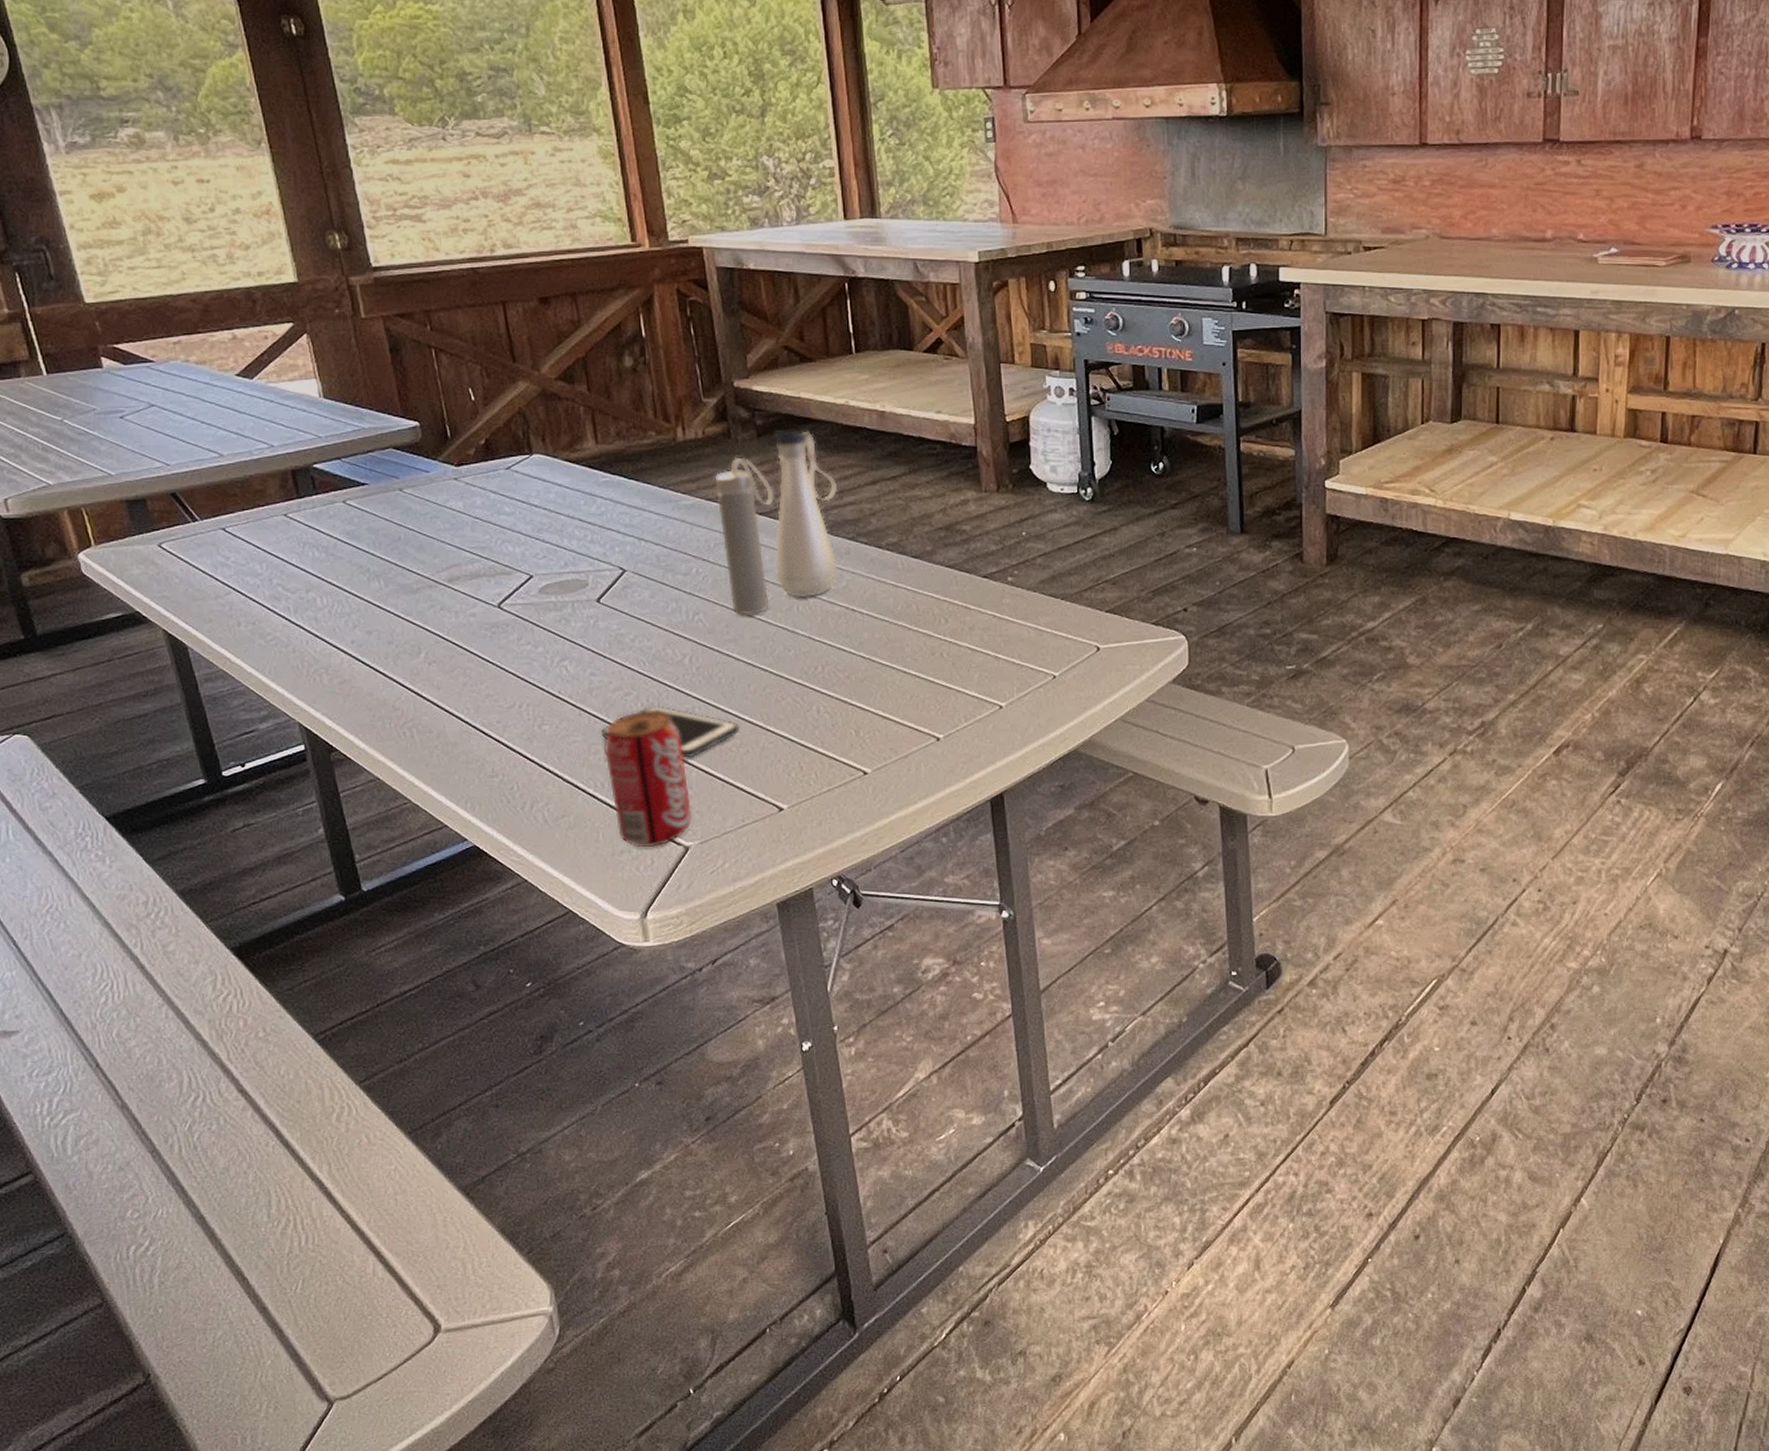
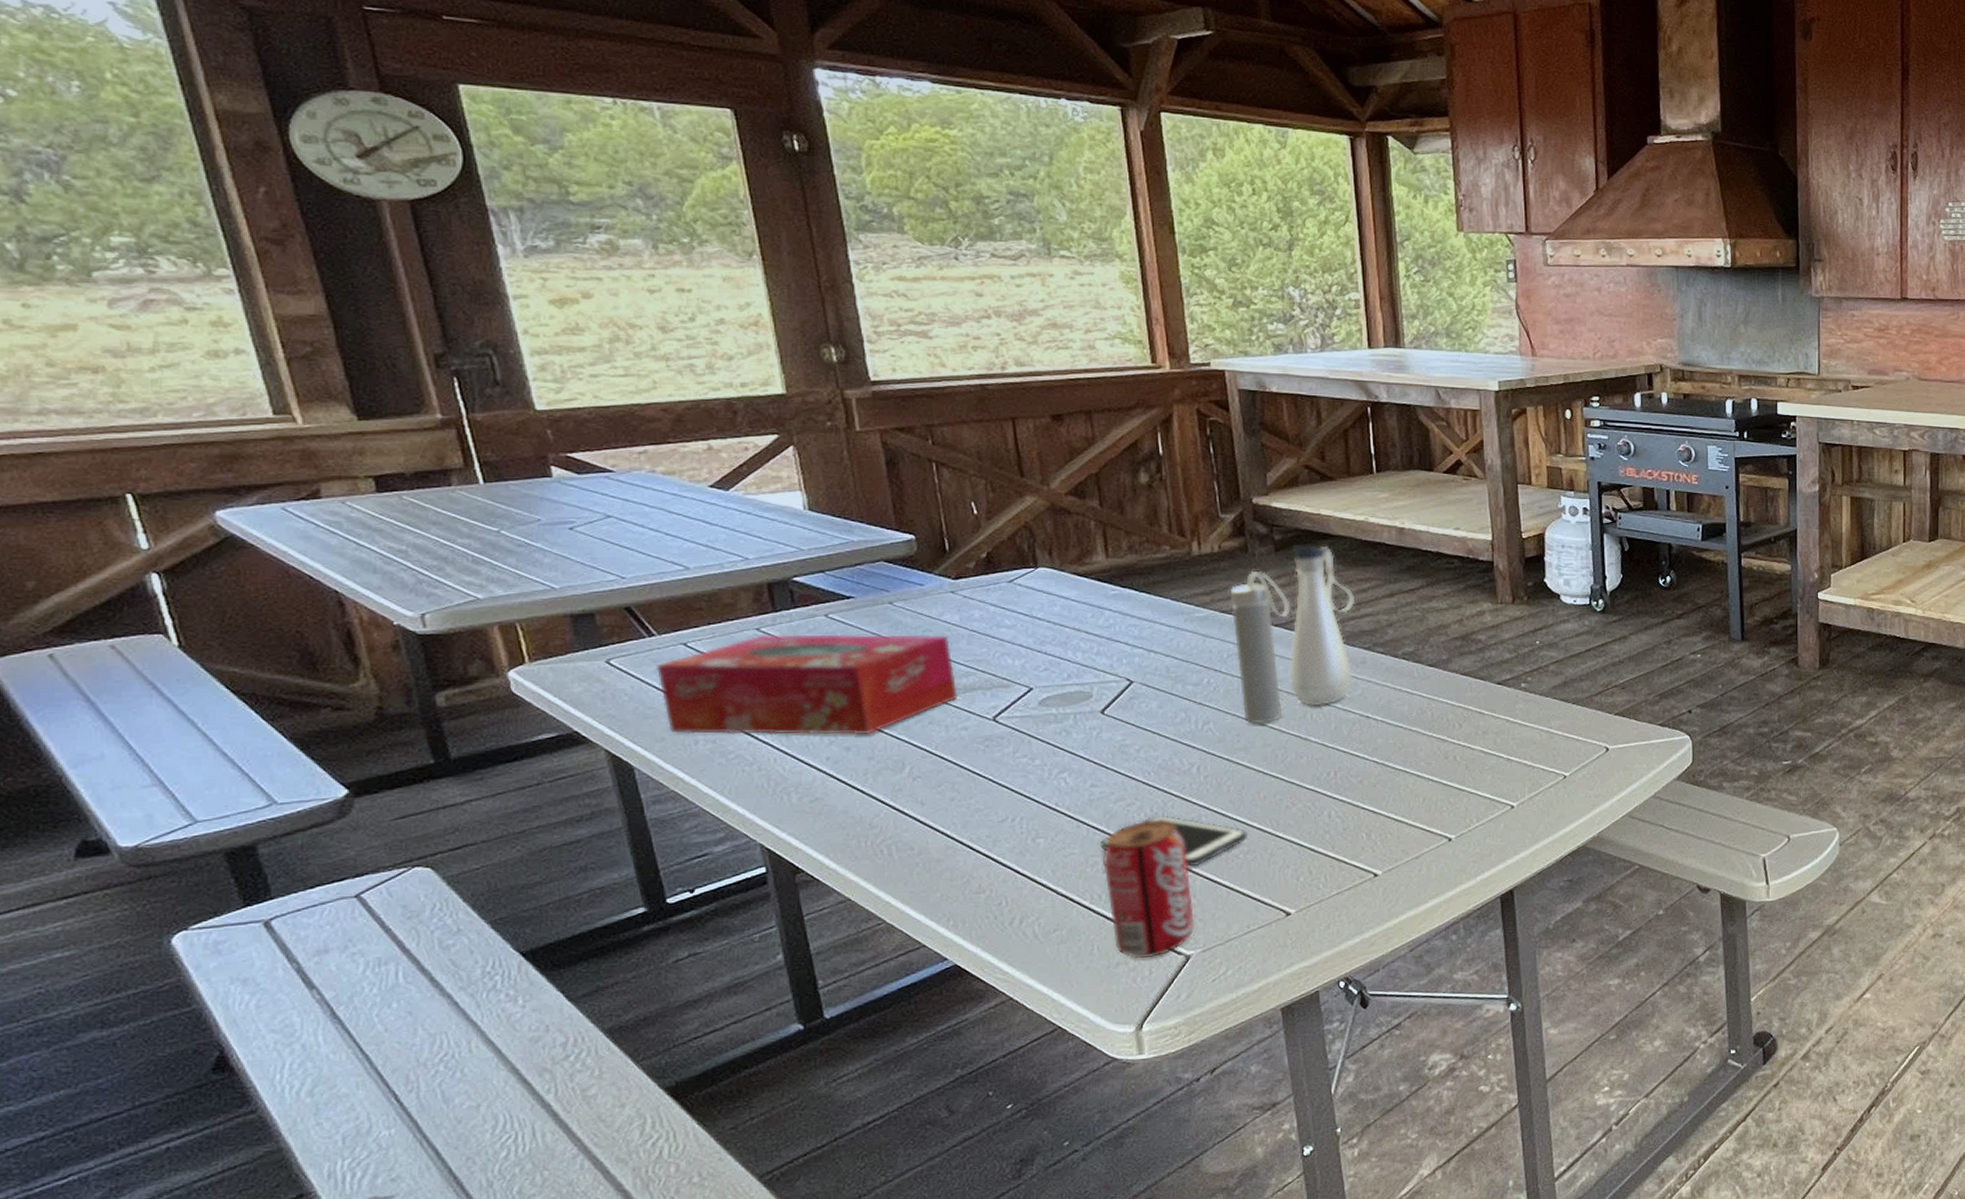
tissue box: none [200,520,465,620] -> present [655,634,958,735]

